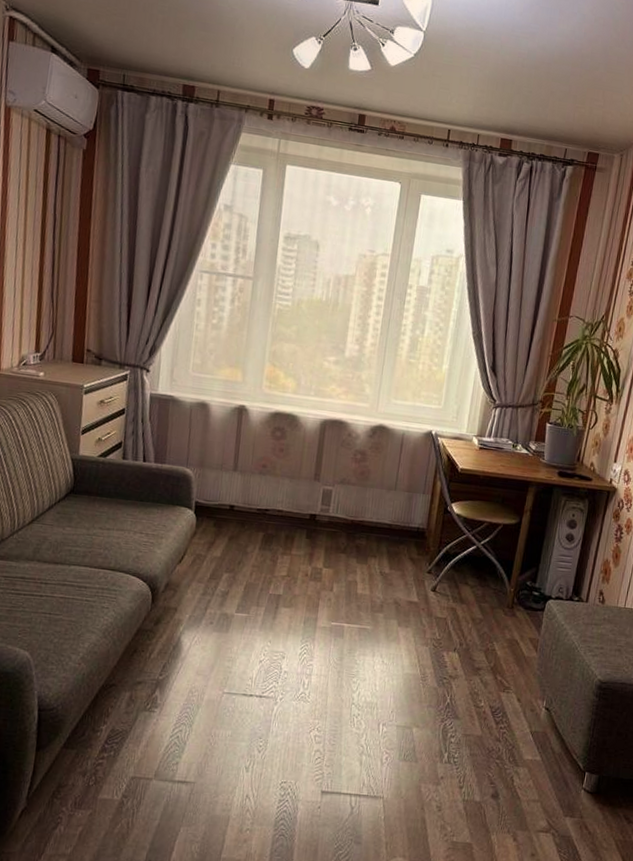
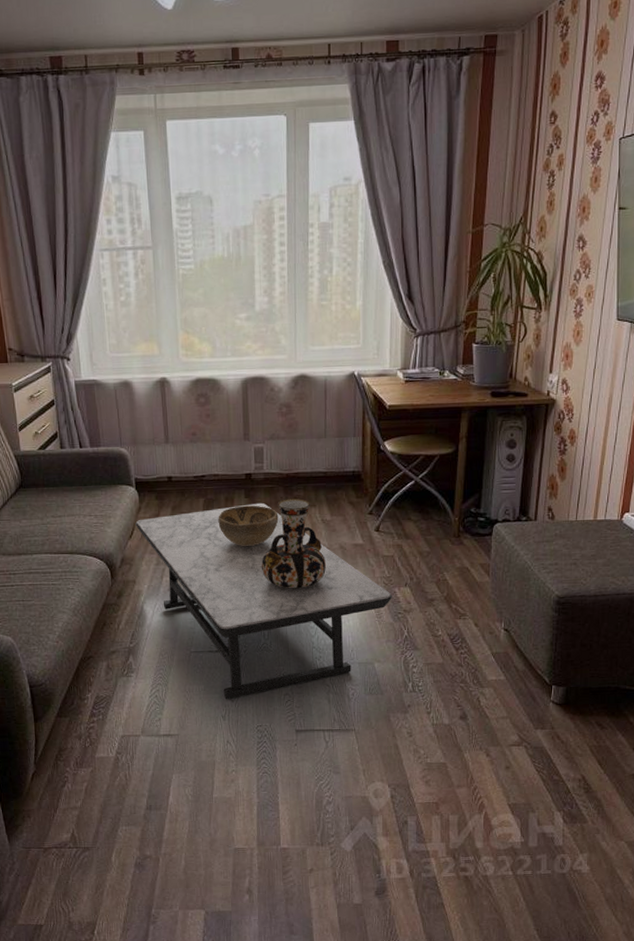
coffee table: none [188,544,440,750] -> present [135,502,393,700]
decorative bowl: none [274,546,338,589] -> present [218,505,279,546]
vase: none [312,545,378,640] -> present [261,498,326,589]

